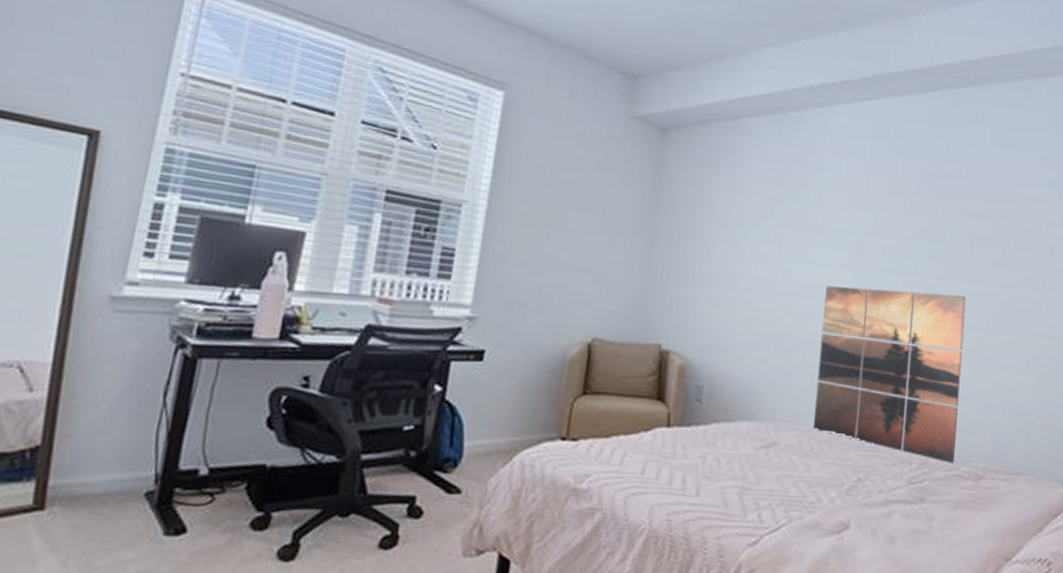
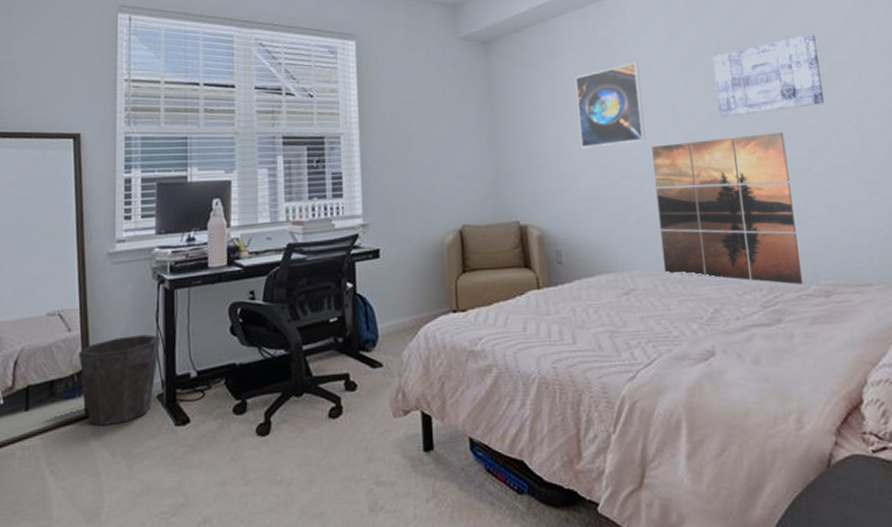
waste bin: none [36,409,167,524] -> present [78,335,161,427]
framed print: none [749,187,830,278] -> present [575,62,646,148]
wall art: none [904,196,1018,273] -> present [713,34,825,117]

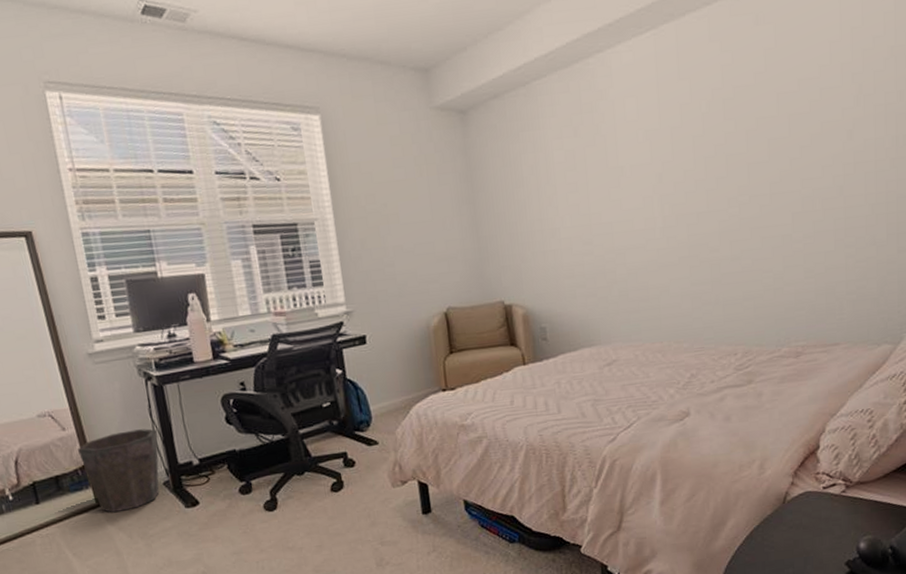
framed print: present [575,62,646,148] -> none [558,128,630,224]
wall art: present [652,132,804,285] -> none [636,199,776,348]
wall art: present [713,34,825,117] -> none [702,90,812,185]

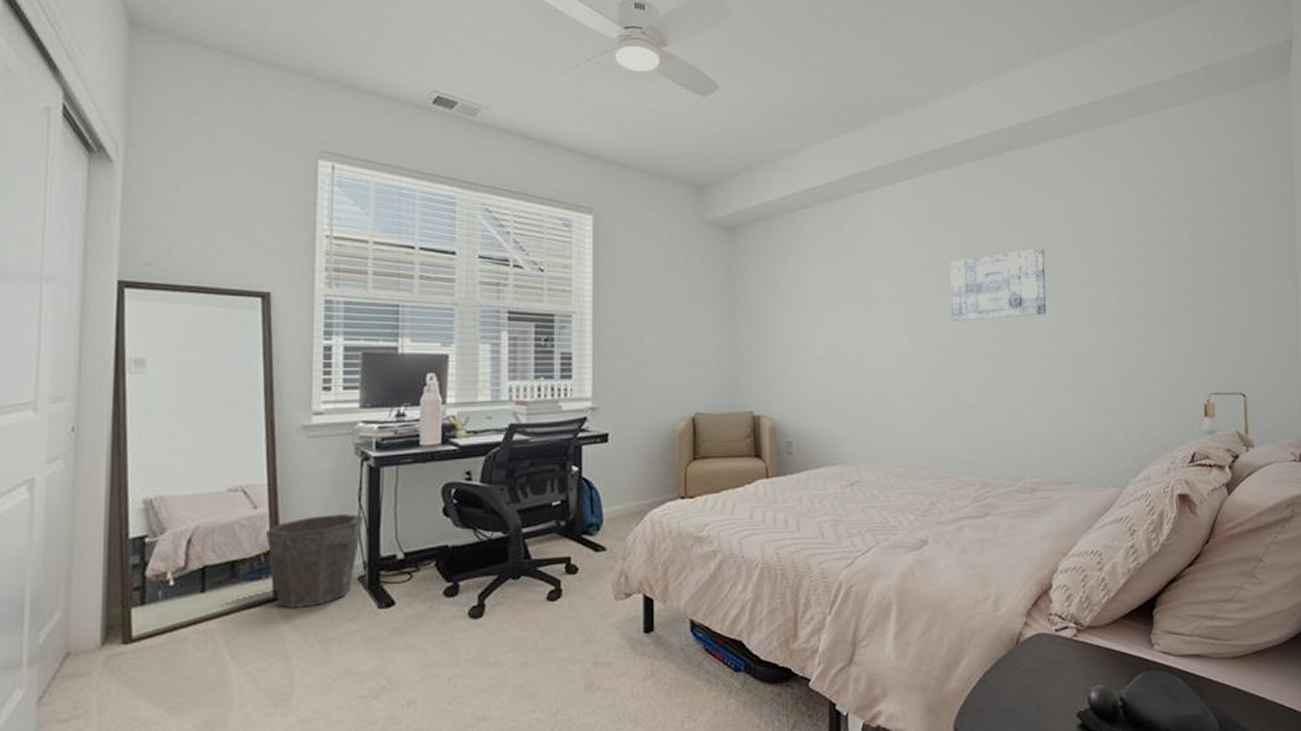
wall art: none [702,90,812,185] -> present [950,248,1047,321]

